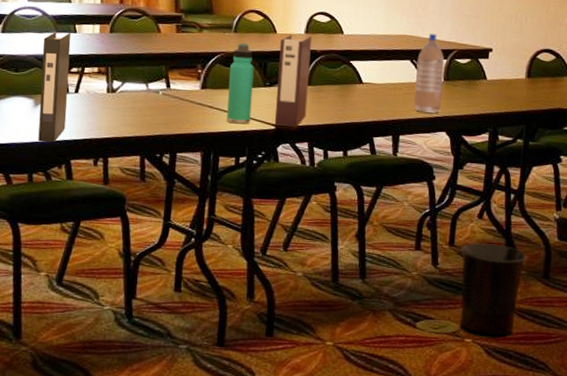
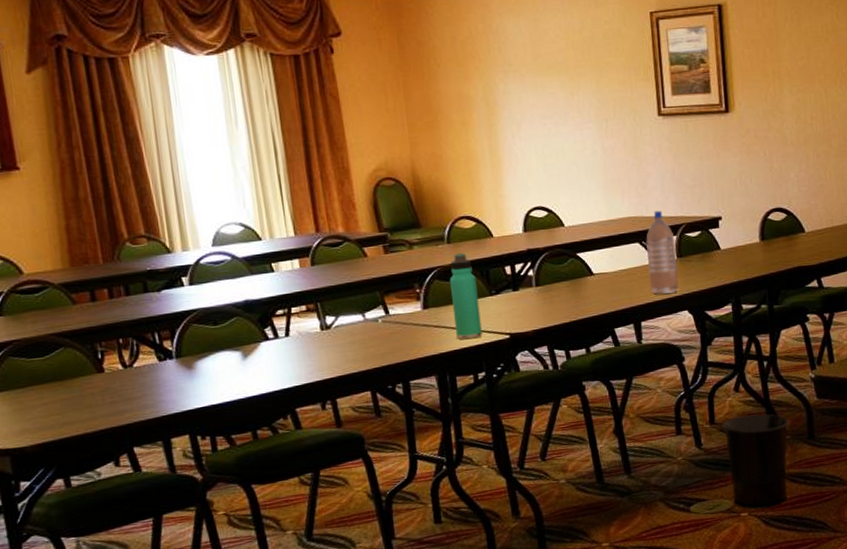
binder: present [38,32,72,143] -> none [238,272,283,396]
binder: present [275,34,312,128] -> none [499,233,541,334]

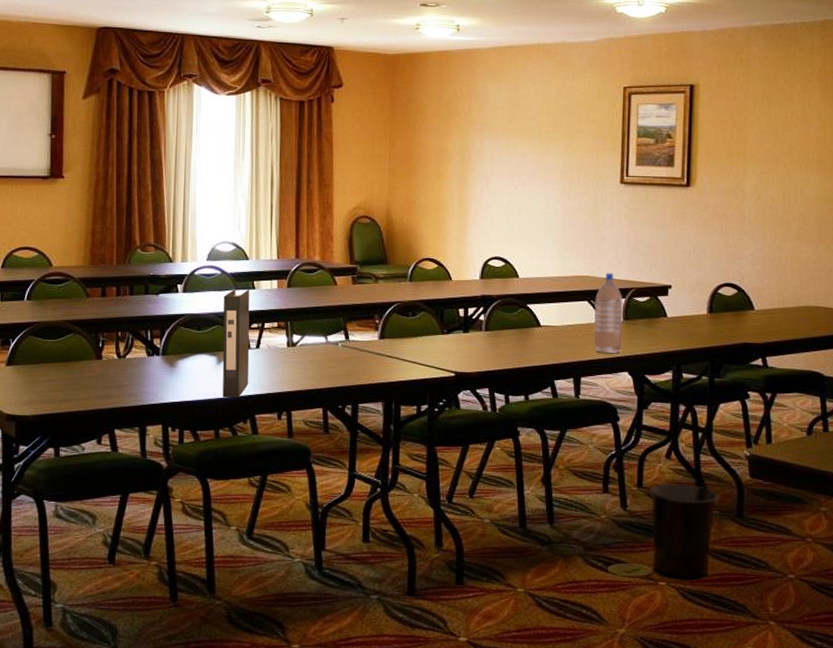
binder: none [238,272,283,396] -> present [222,289,250,398]
thermos bottle: present [450,252,482,340] -> none [406,291,431,373]

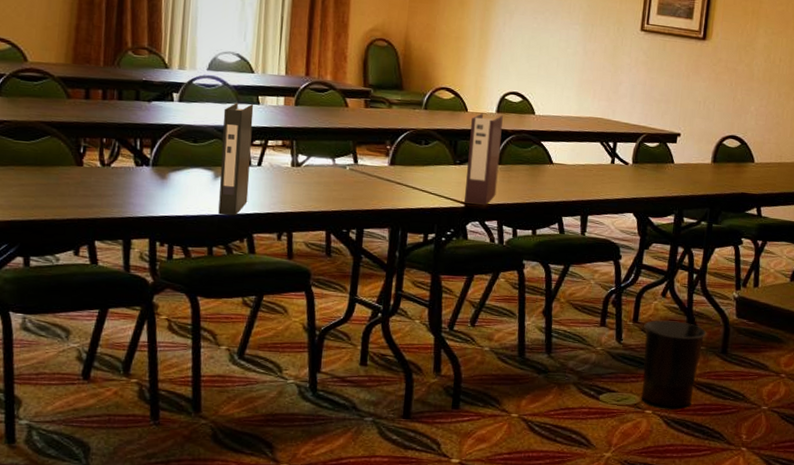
binder: none [455,280,487,374] -> present [464,113,503,206]
water bottle: present [593,273,623,353] -> none [602,116,634,195]

